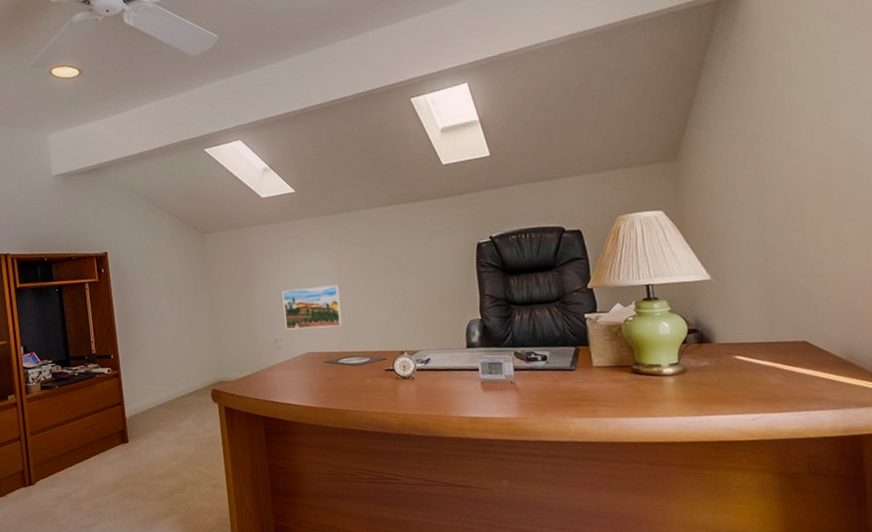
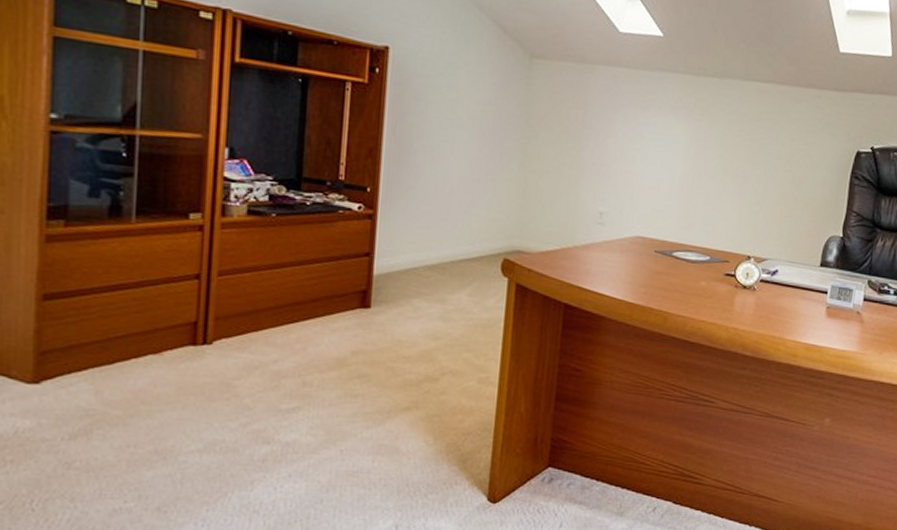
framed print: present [282,285,343,330] -> none [616,154,692,212]

